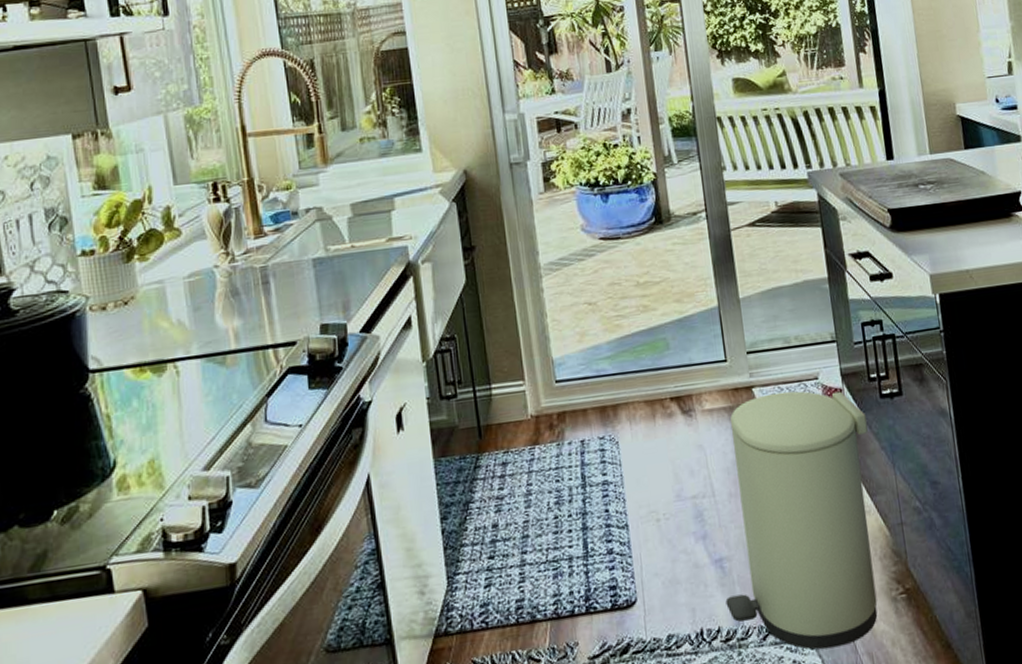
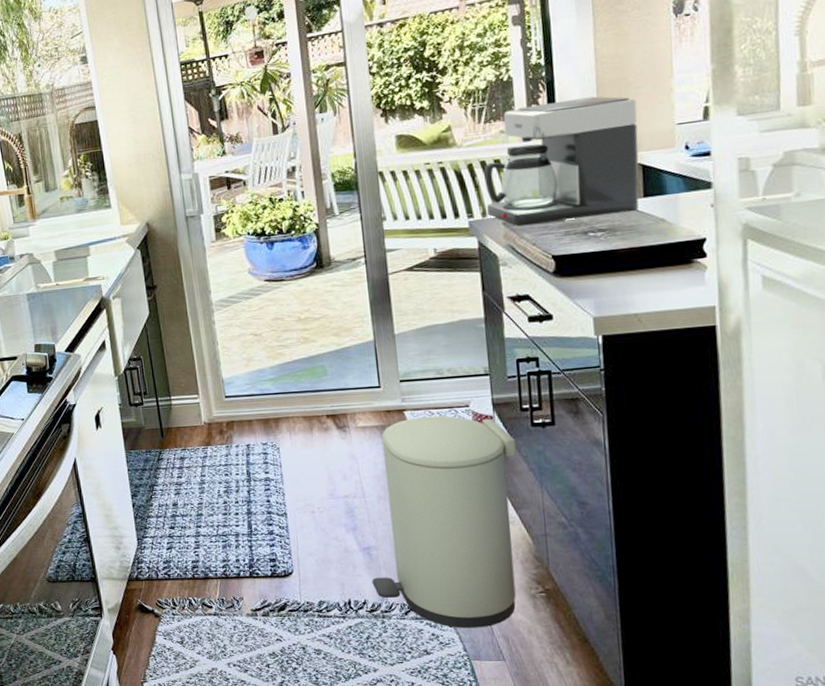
coffee maker: none [819,47,961,178] -> present [484,96,639,227]

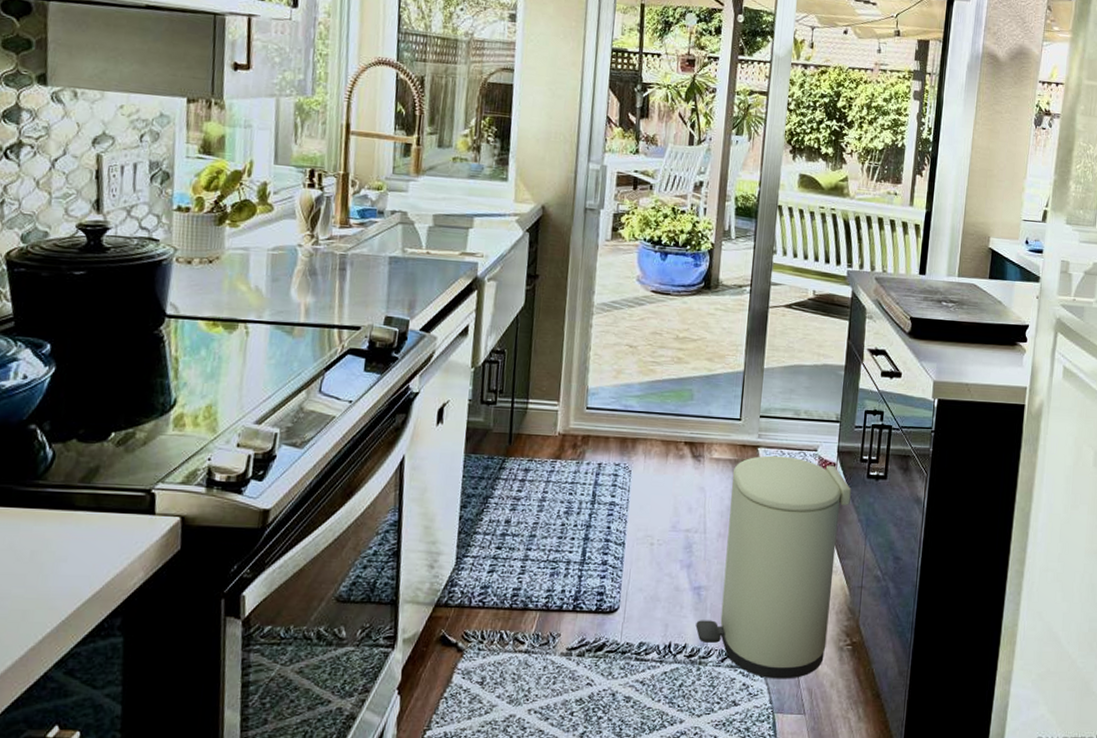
coffee maker: present [484,96,639,227] -> none [864,174,996,290]

